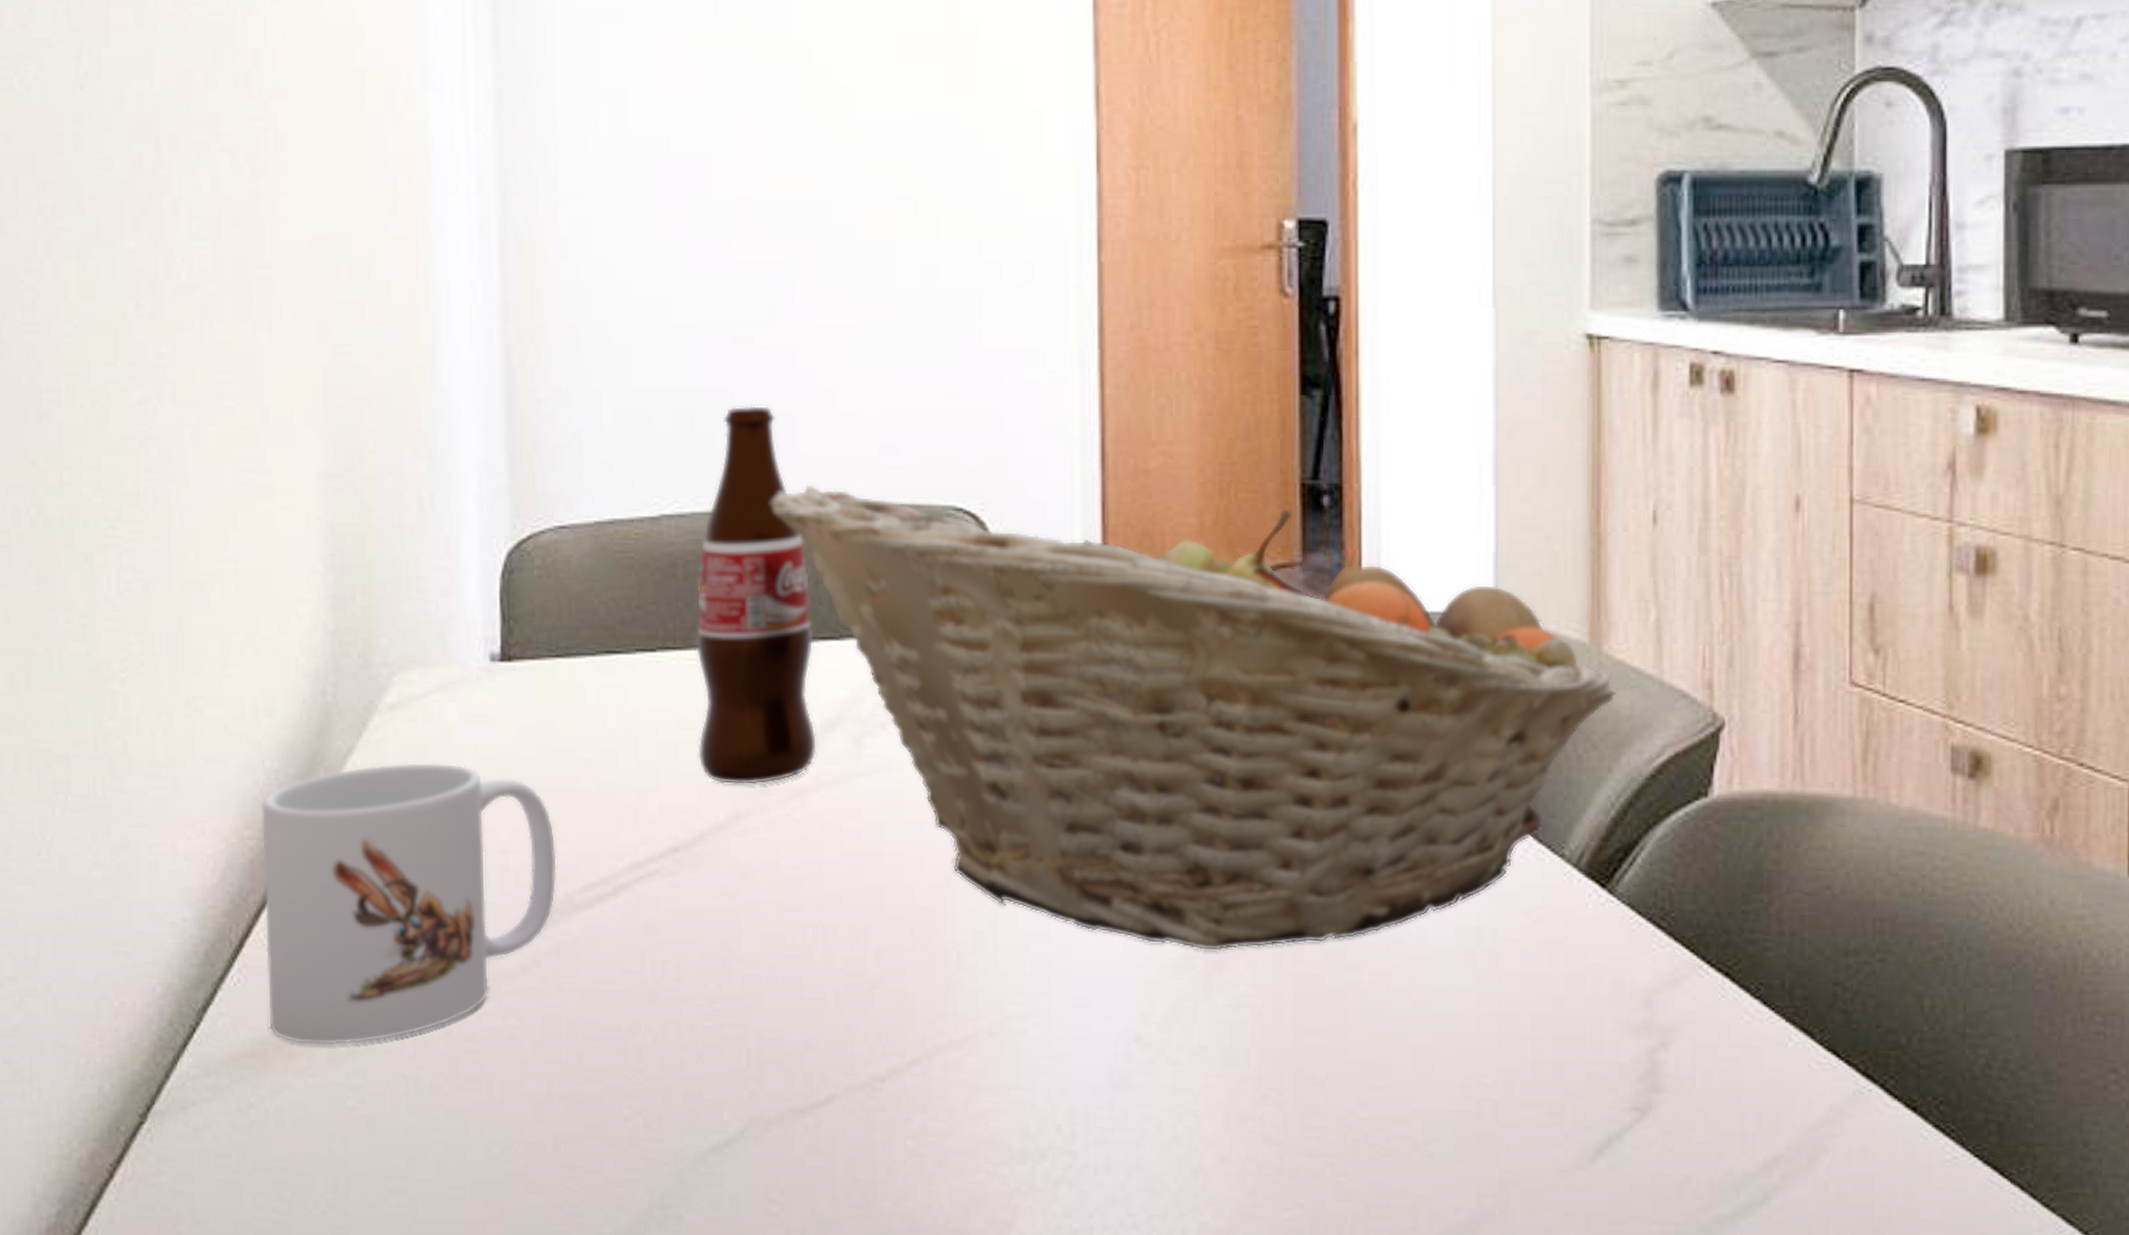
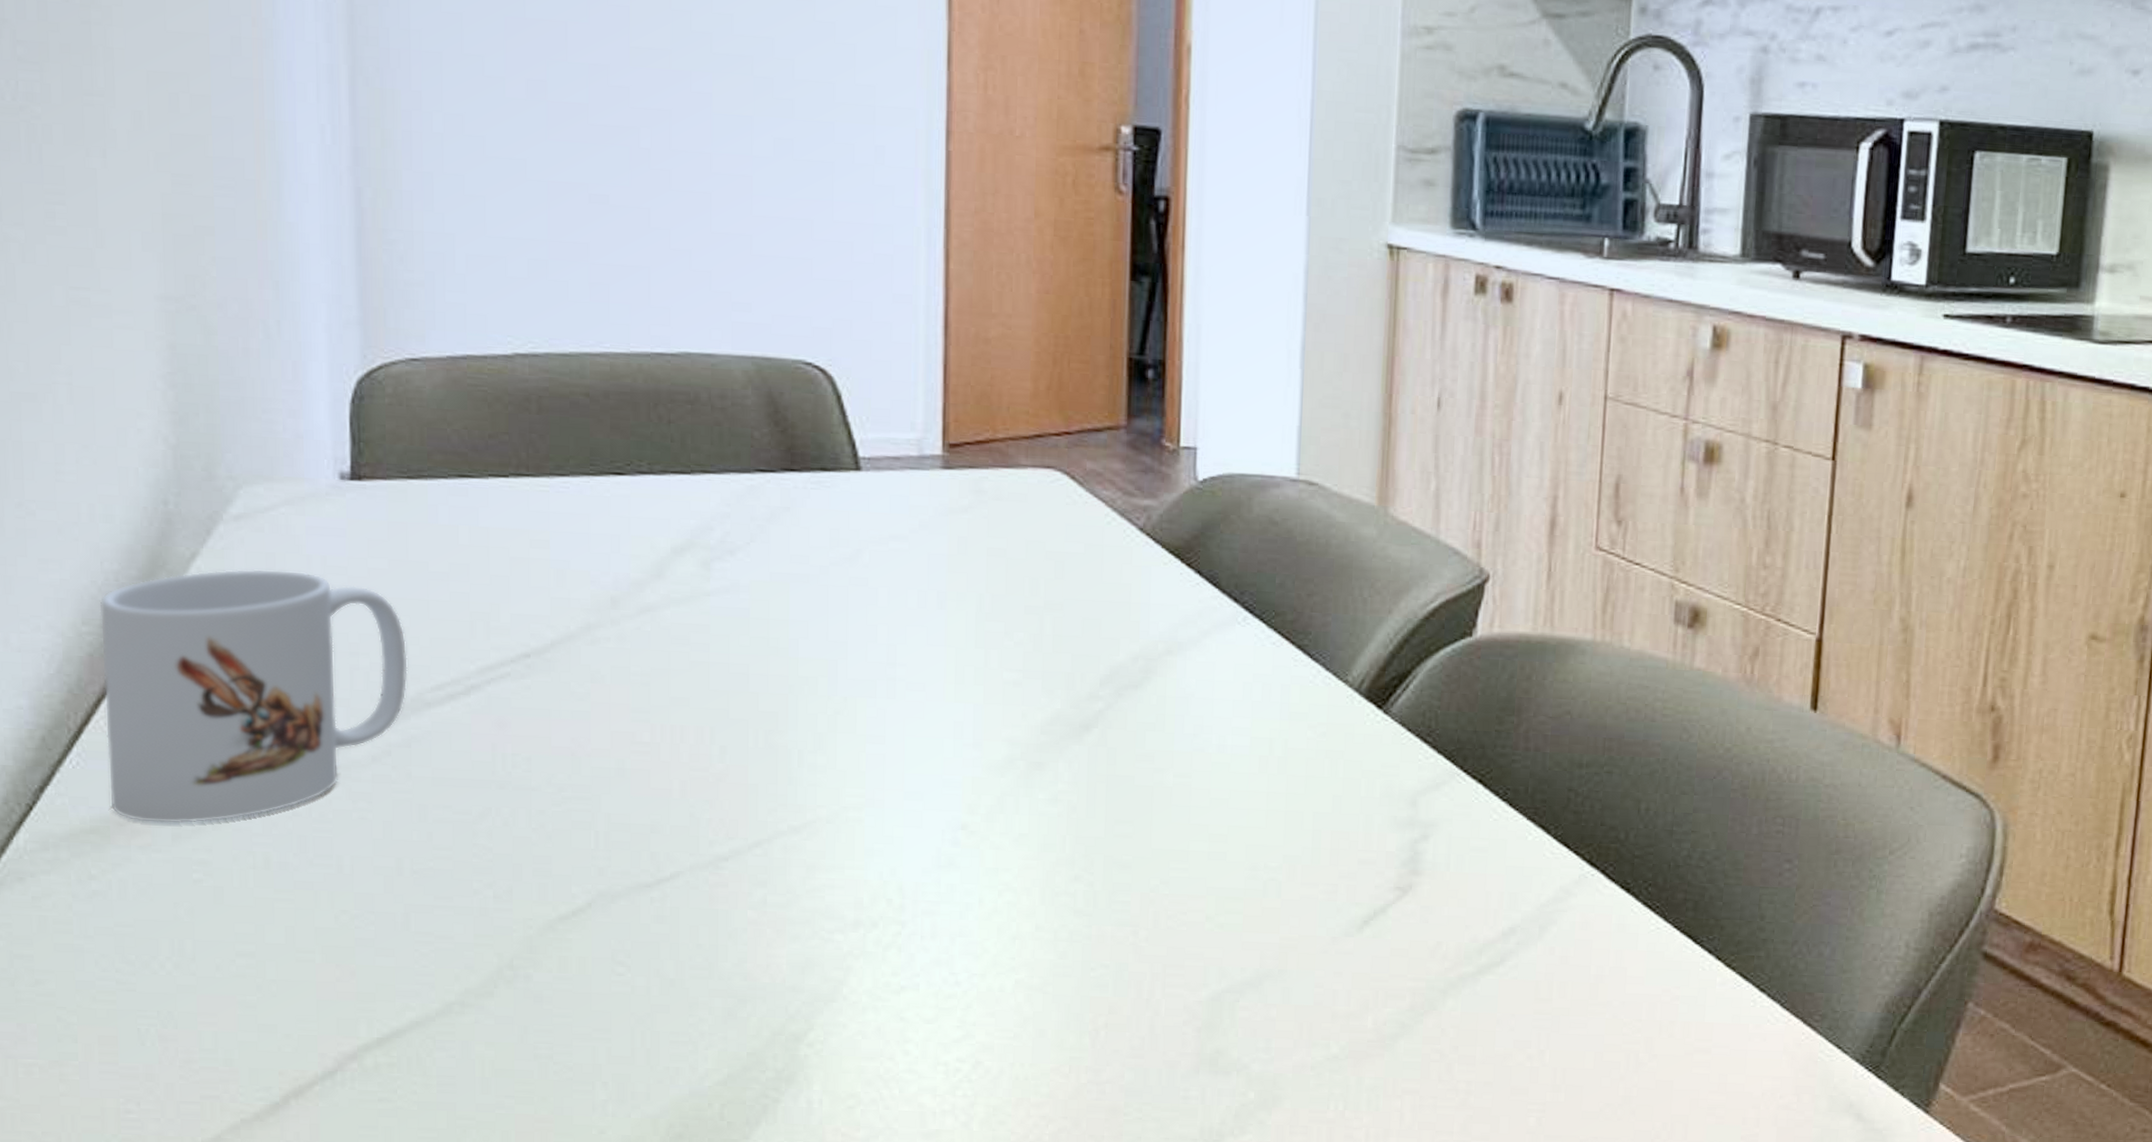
bottle: present [695,406,818,786] -> none [548,258,668,601]
fruit basket: present [770,484,1617,951] -> none [624,334,1399,754]

